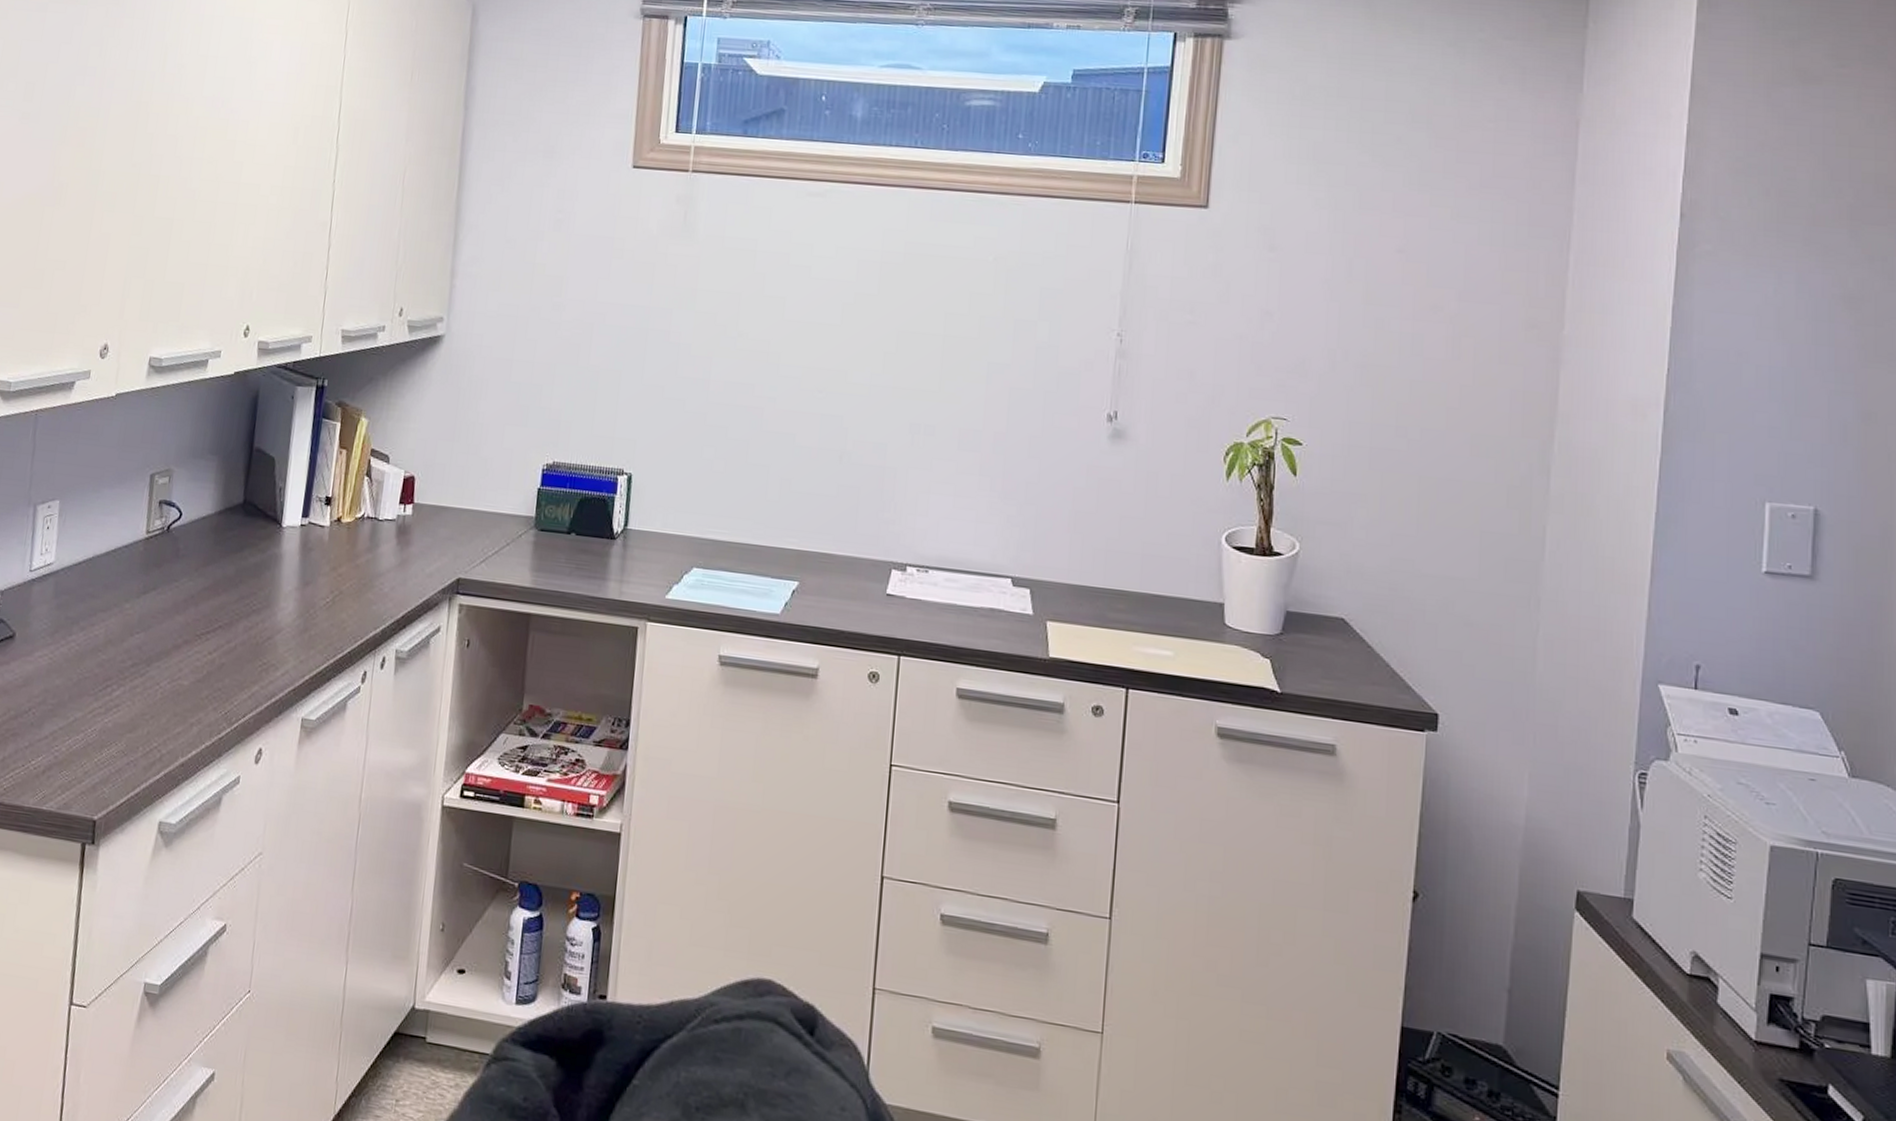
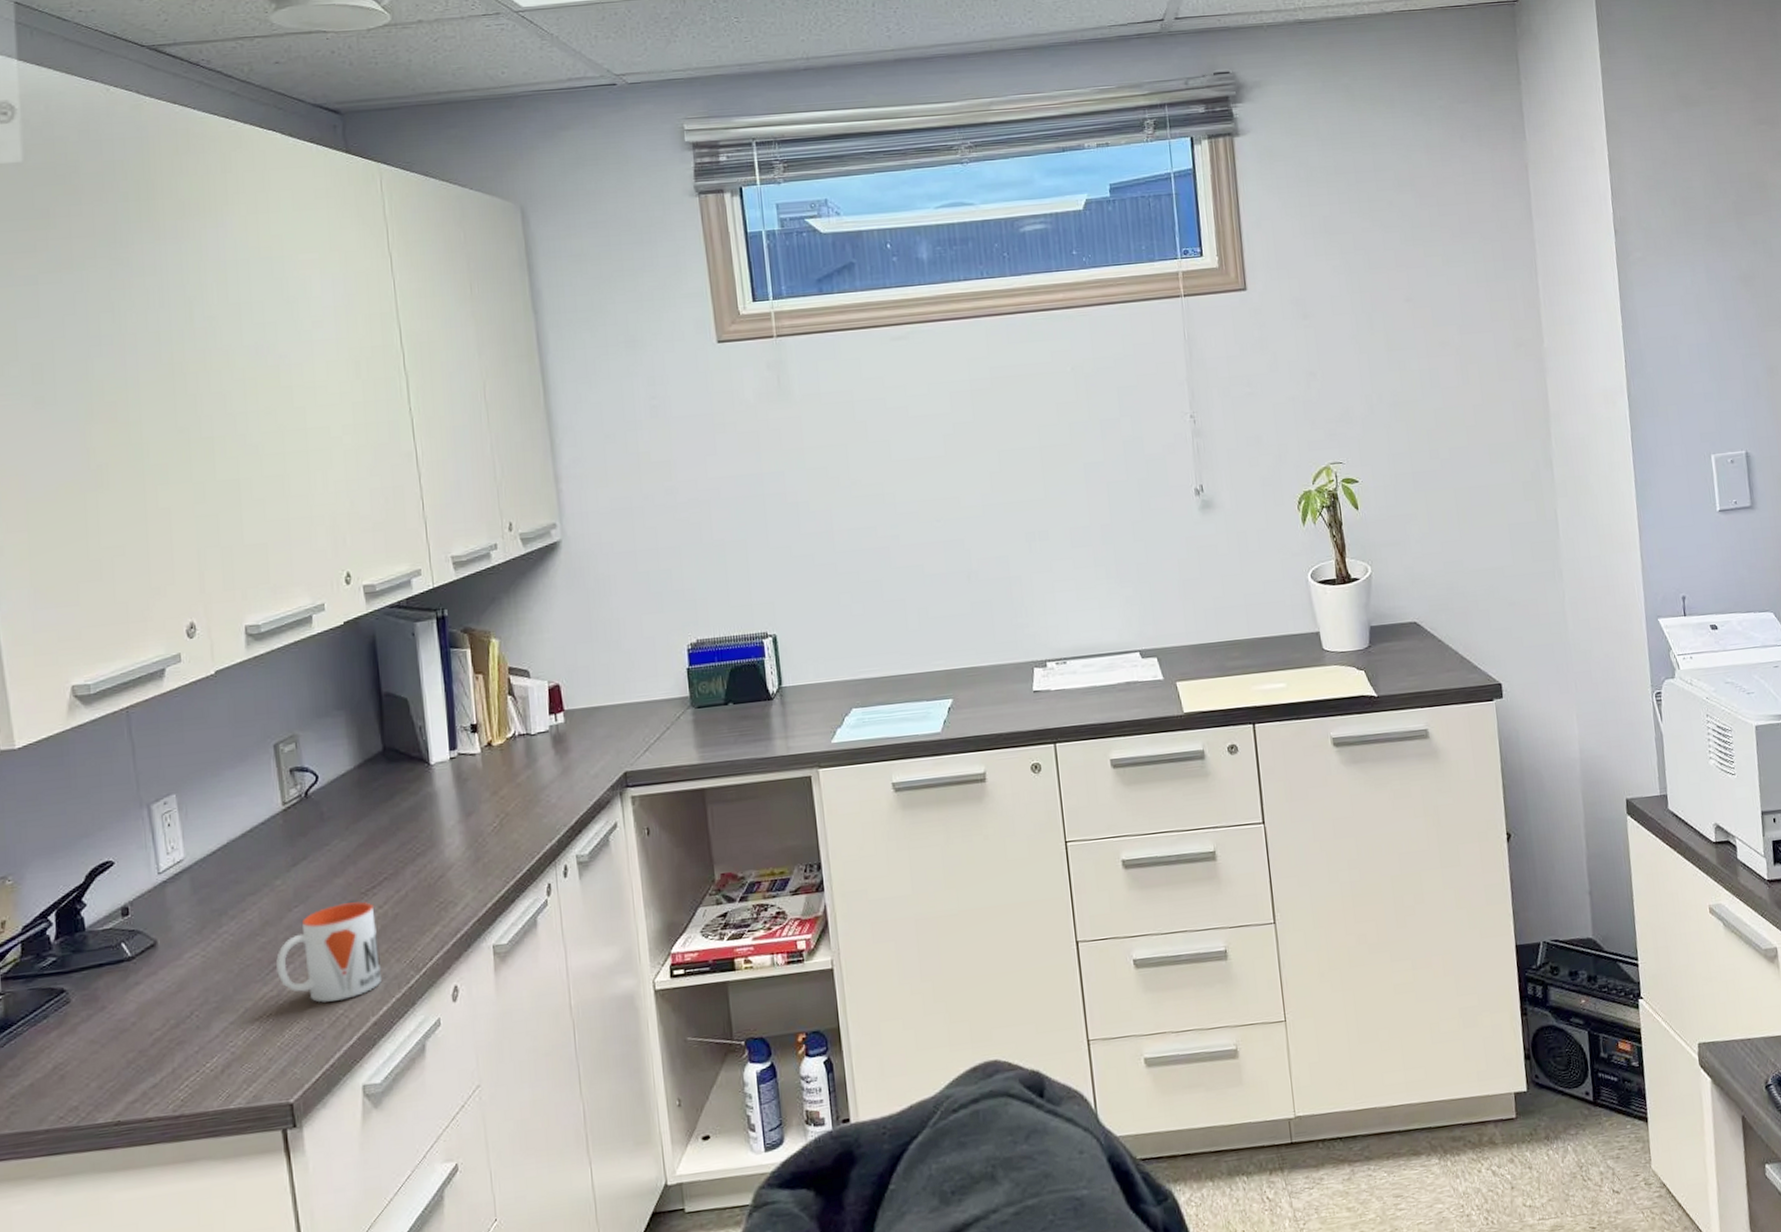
mug: none [108,640,204,734] -> present [276,901,382,1003]

